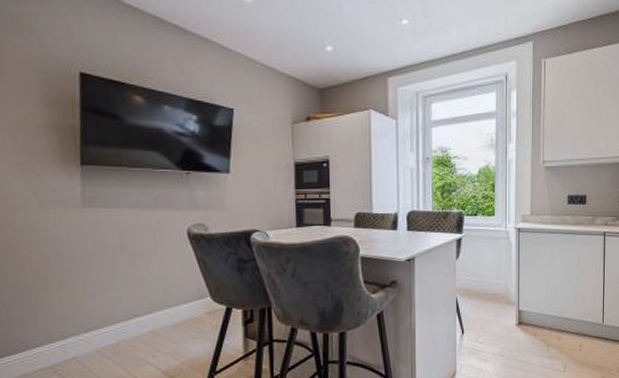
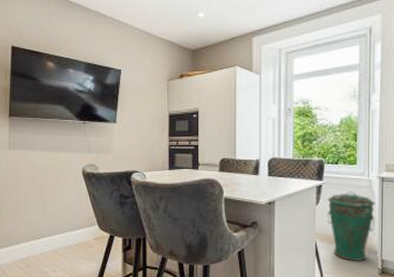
trash can: none [467,243,512,315] -> present [327,191,375,262]

